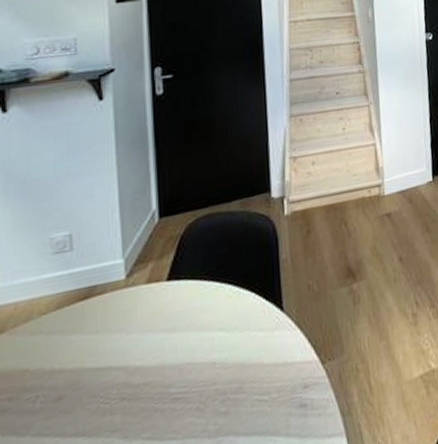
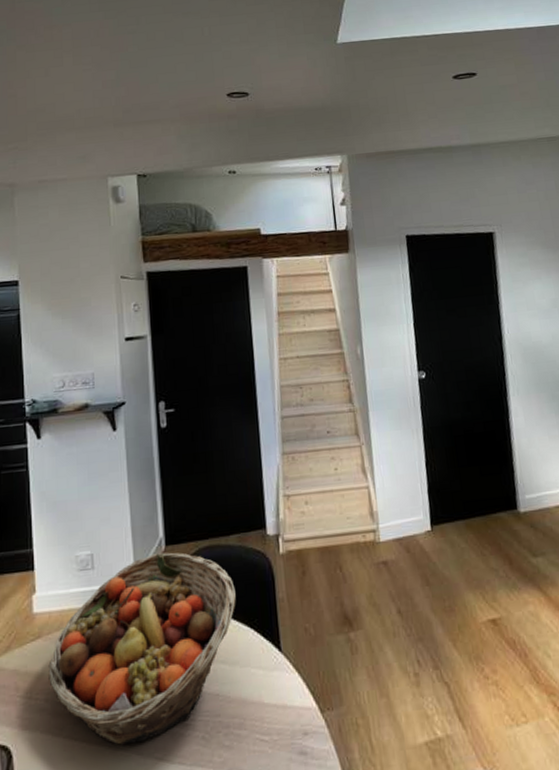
fruit basket: none [13,224,237,433] -> present [48,552,236,745]

